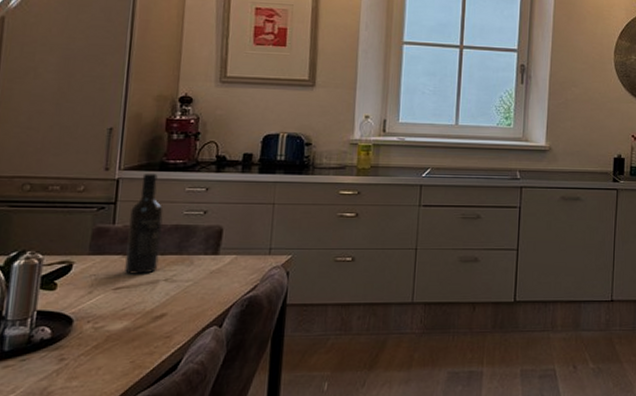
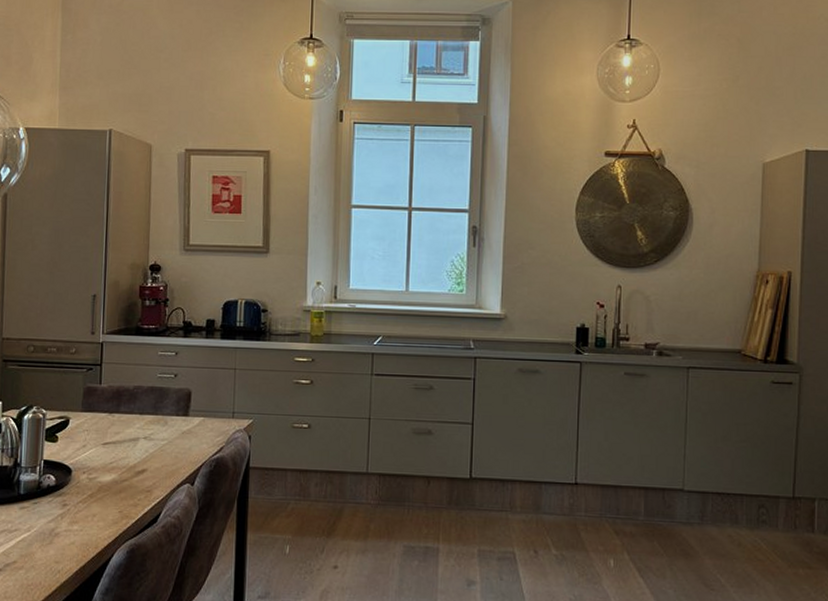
wine bottle: present [125,173,164,274] -> none [111,337,141,432]

